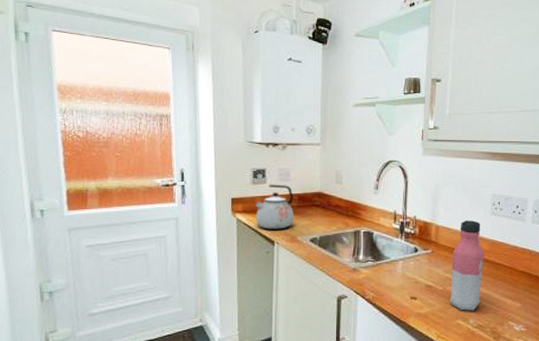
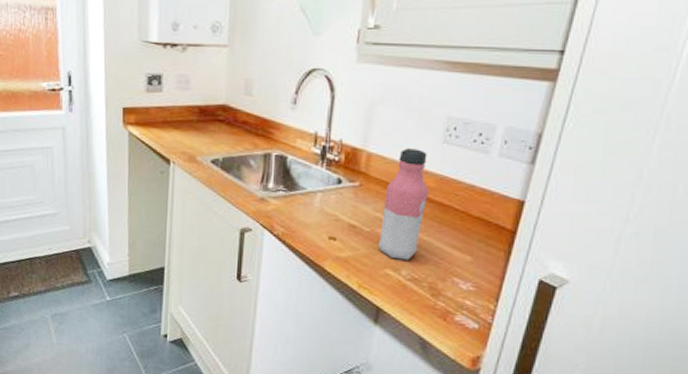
kettle: present [255,184,295,229] -> none [149,92,194,147]

